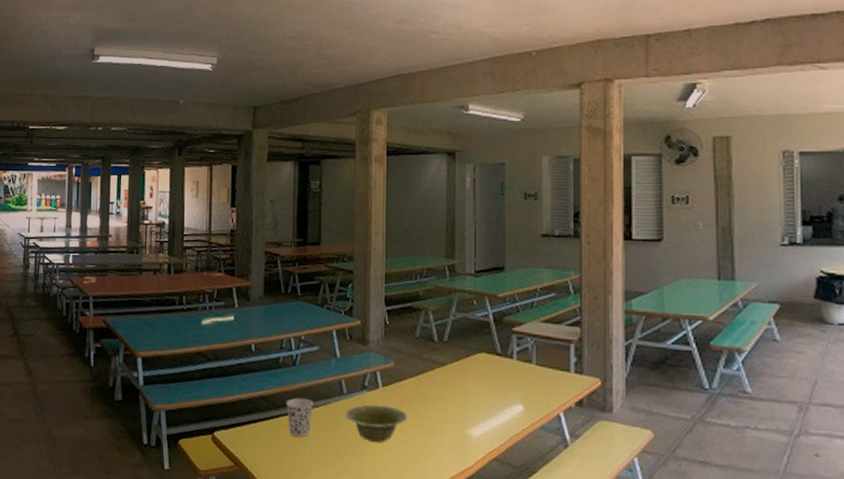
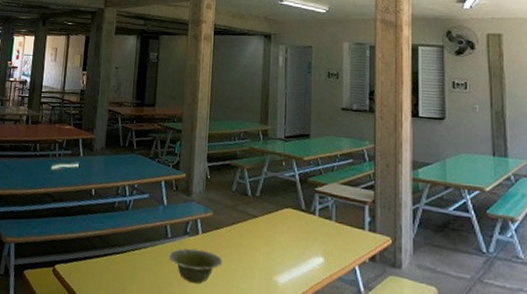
cup: present [286,397,314,437] -> none [118,238,142,275]

